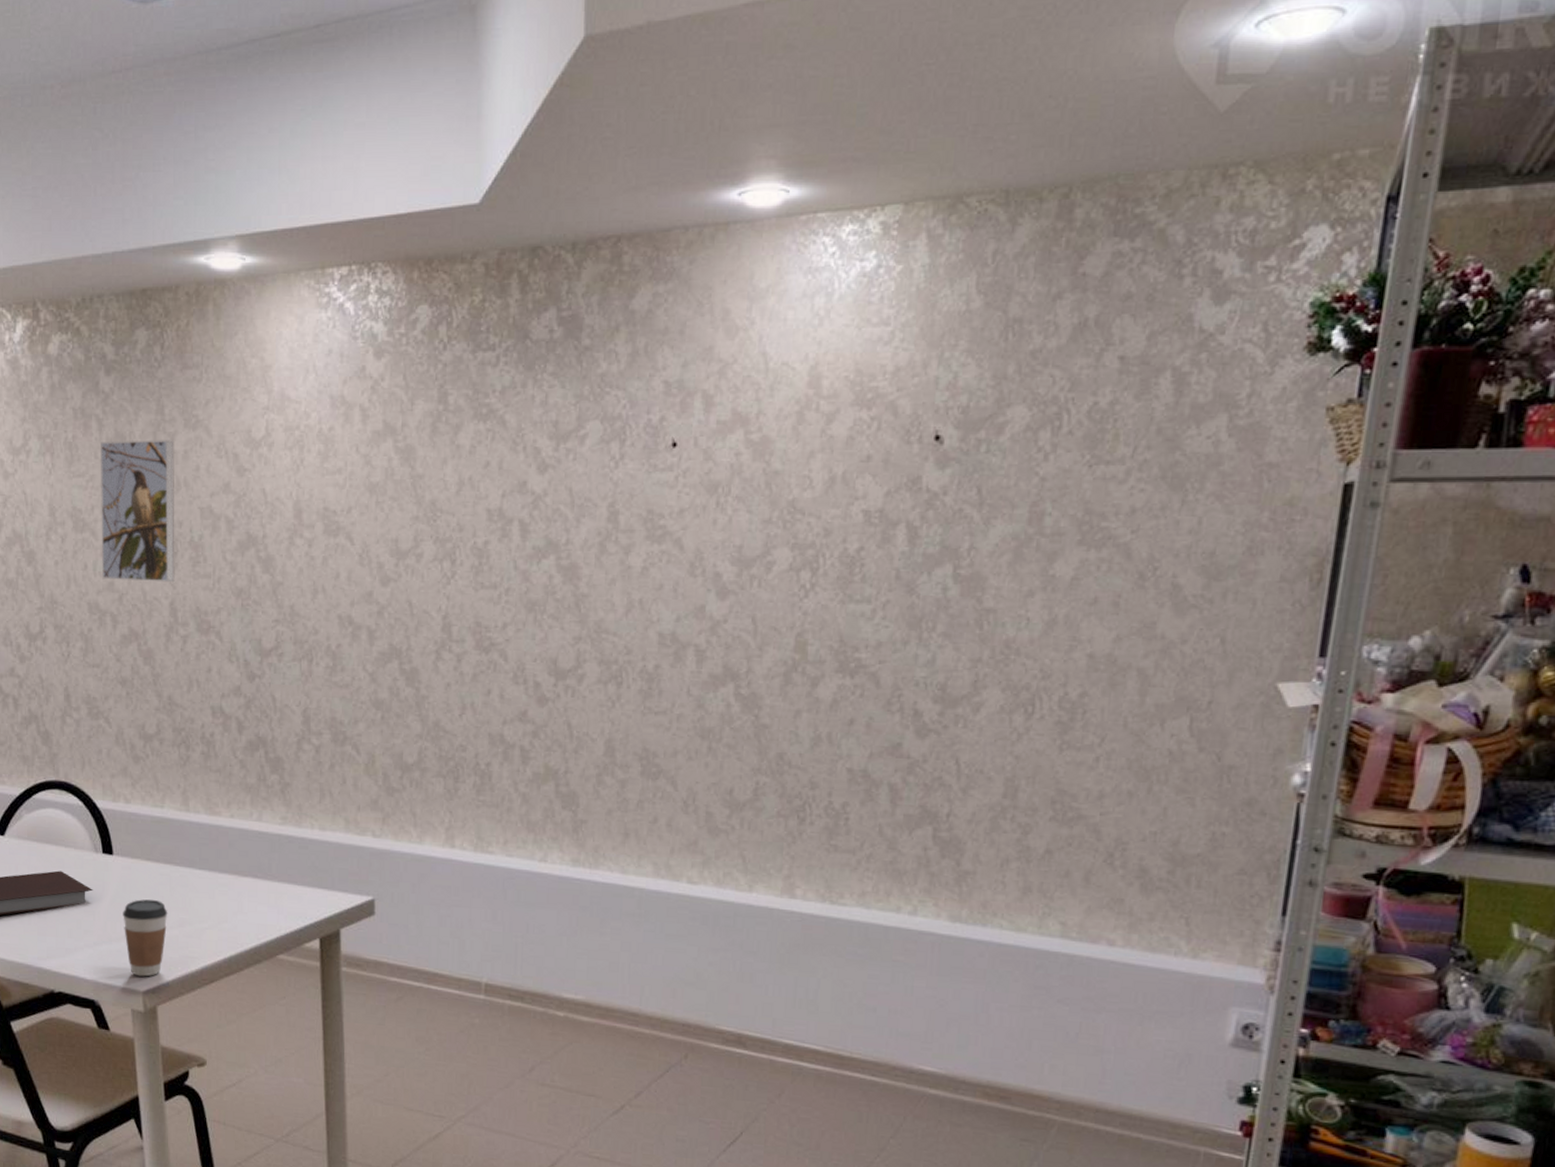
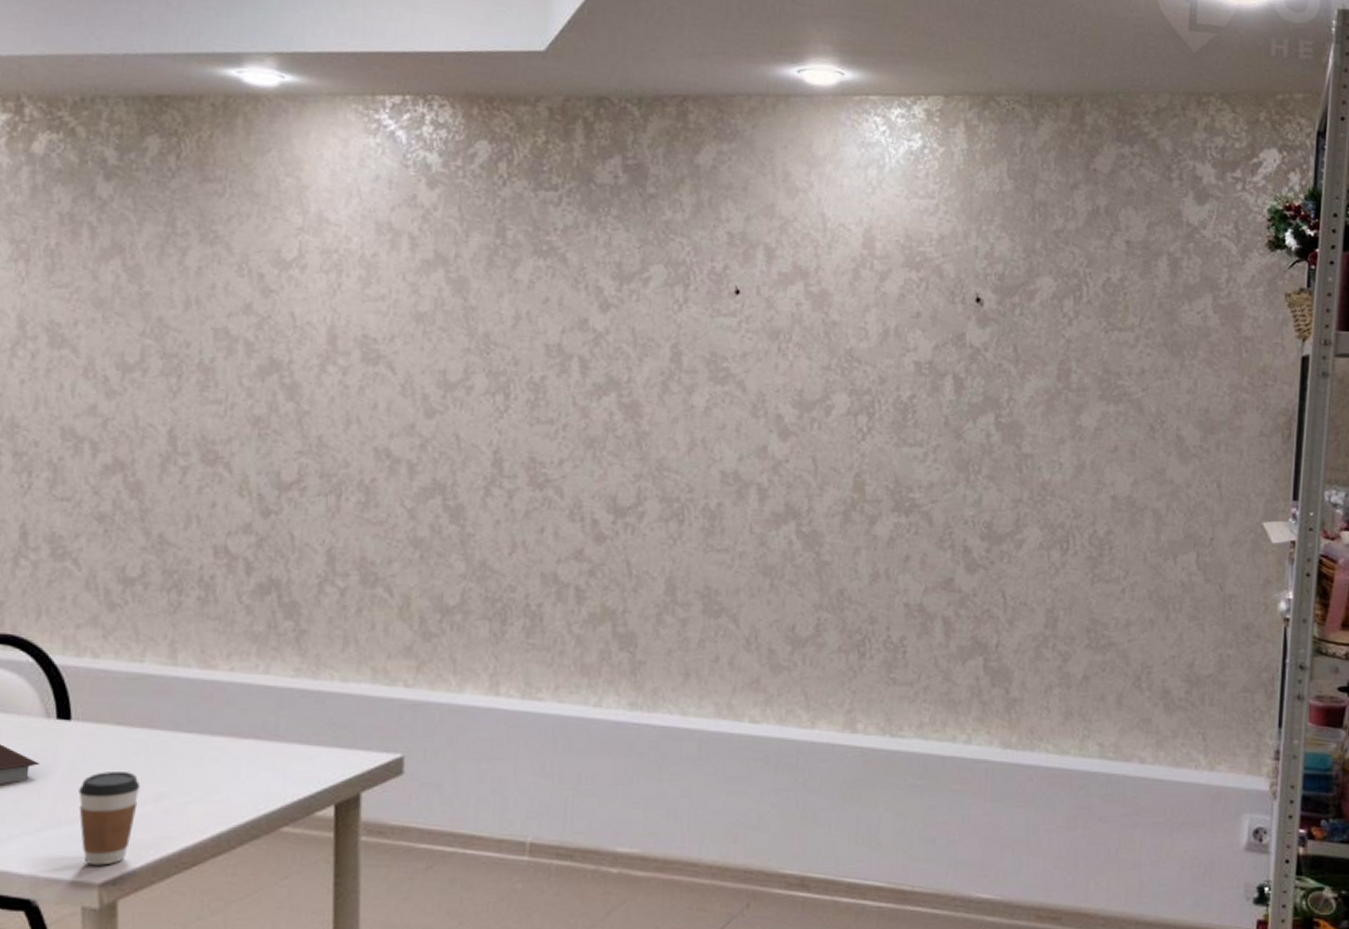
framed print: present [101,440,175,583] -> none [82,251,186,408]

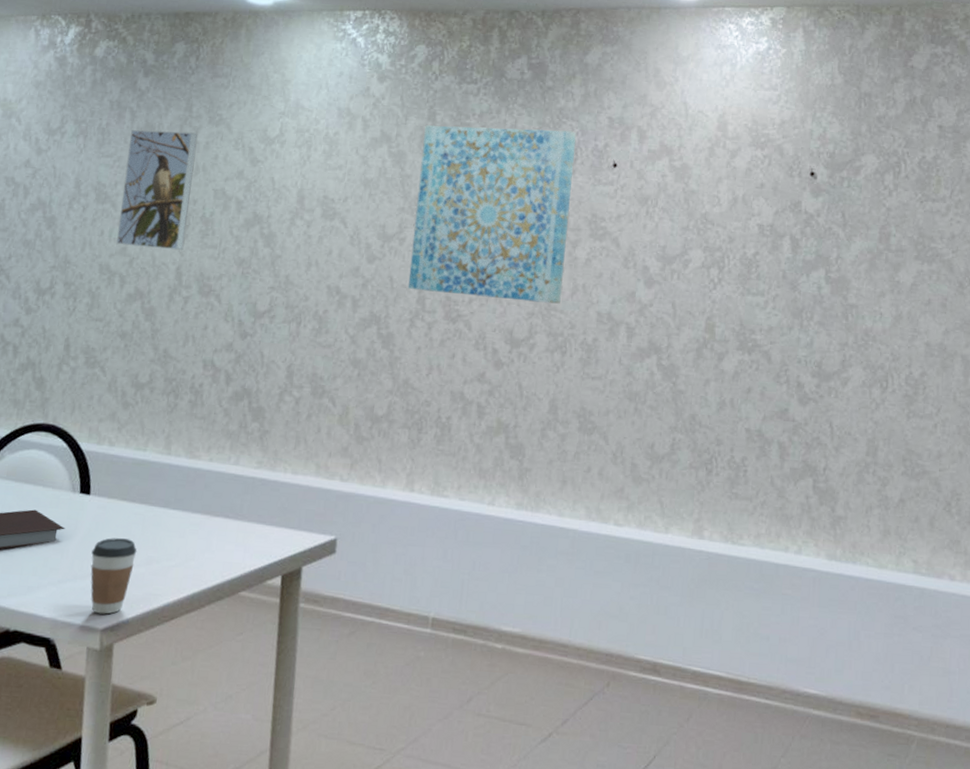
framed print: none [82,251,186,408] -> present [116,130,198,251]
wall art: none [479,243,689,463] -> present [407,125,577,304]

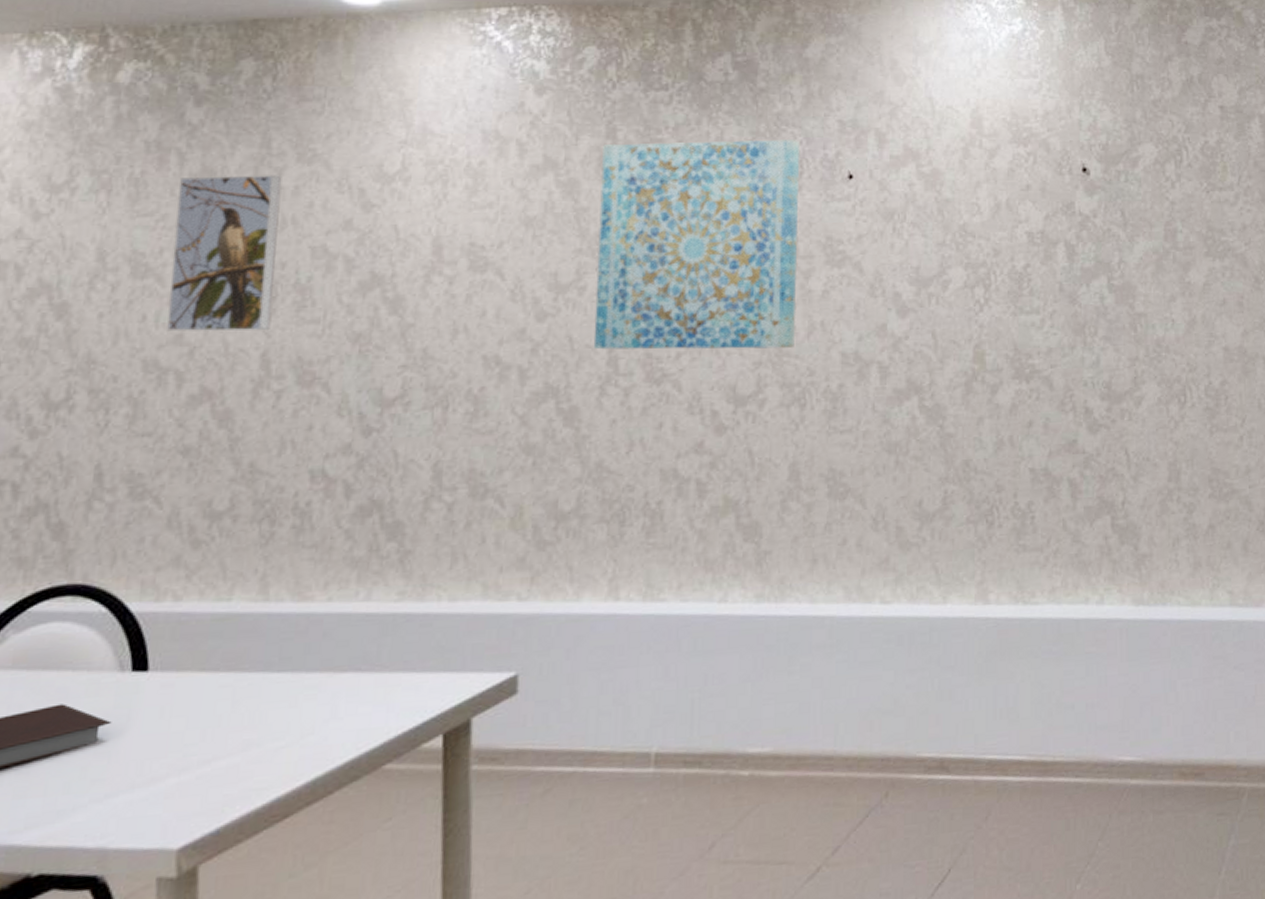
coffee cup: present [90,538,137,615] -> none [155,721,227,830]

